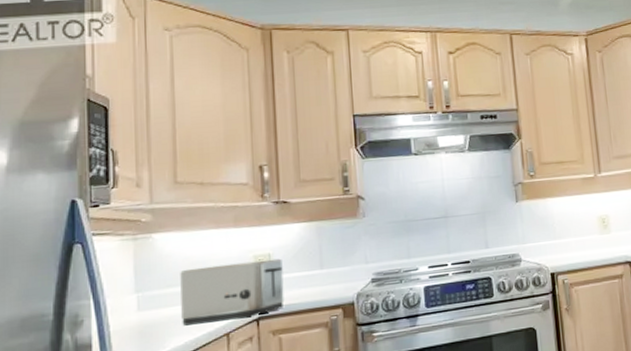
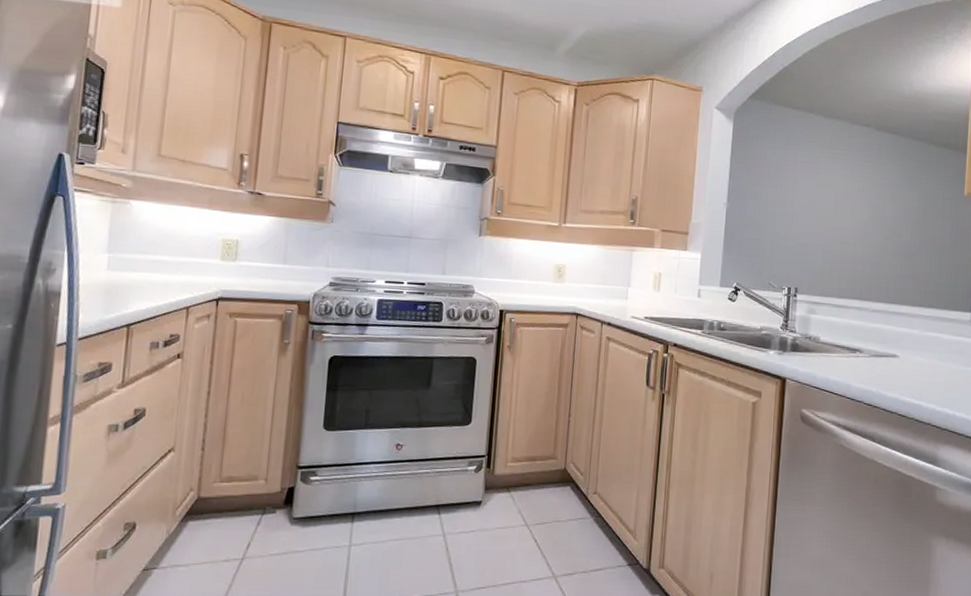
toaster: present [180,258,284,326] -> none [146,239,249,297]

